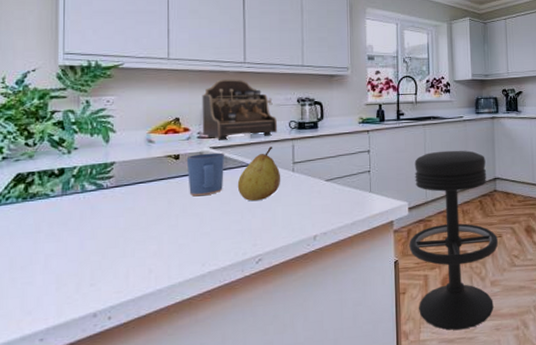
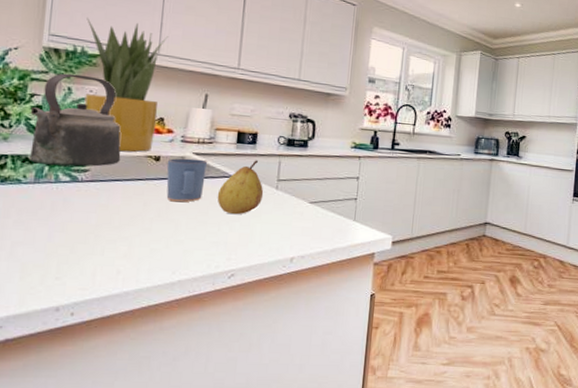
kettle: none [52,87,142,177] -> present [30,73,121,167]
planter: none [98,33,175,155] -> present [84,18,168,152]
spice rack: present [202,79,278,140] -> none [186,83,266,149]
bar stool: present [409,150,499,330] -> none [387,187,481,372]

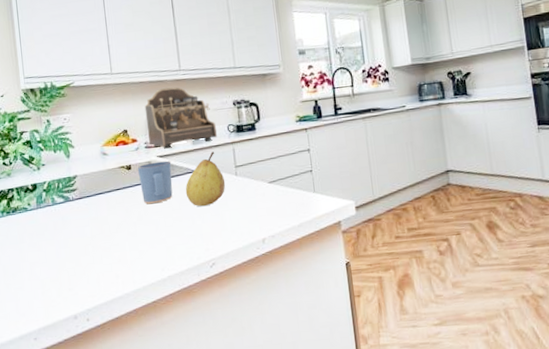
kettle: present [30,73,121,167] -> none [22,106,100,192]
planter: present [84,18,168,152] -> none [50,51,123,168]
spice rack: none [186,83,266,149] -> present [144,87,218,149]

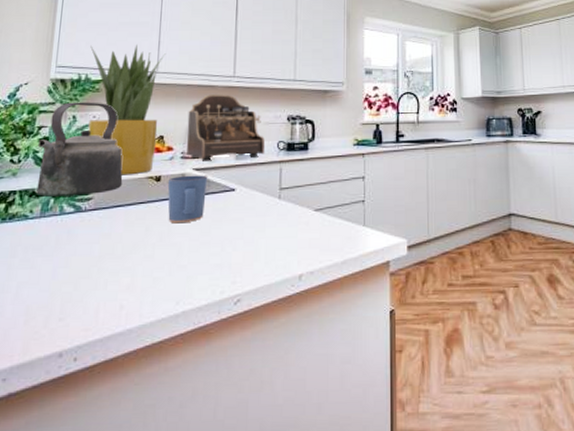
kettle: none [22,106,100,192] -> present [36,102,123,198]
planter: none [50,51,123,168] -> present [88,45,166,175]
fruit: present [185,151,226,207] -> none [219,169,266,232]

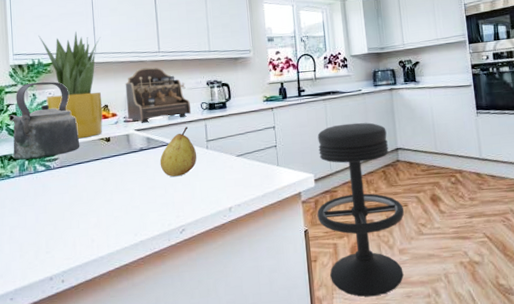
mug: present [167,175,208,224] -> none [116,134,148,174]
fruit: none [219,169,266,232] -> present [159,127,197,177]
bar stool: none [407,179,515,404] -> present [317,122,405,297]

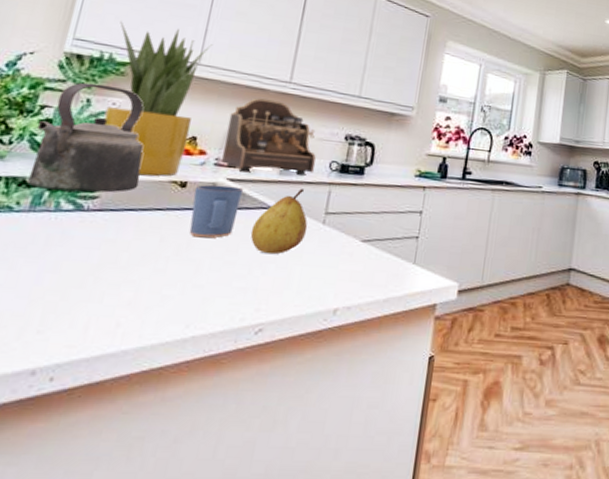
mug: none [116,134,148,174] -> present [189,184,244,238]
bar stool: present [317,122,405,297] -> none [449,225,563,460]

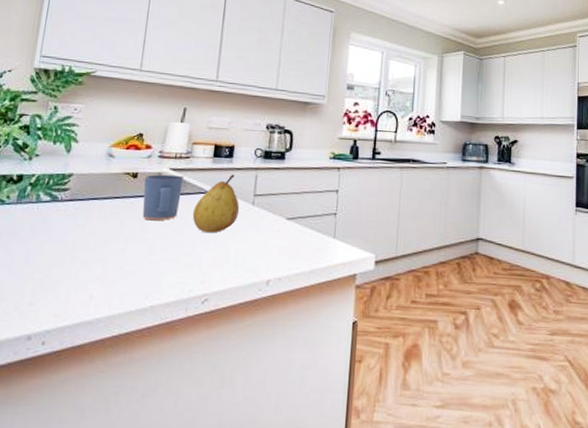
kettle: present [27,82,144,193] -> none [14,92,102,186]
planter: present [104,21,212,176] -> none [68,38,150,169]
spice rack: present [220,98,316,175] -> none [163,96,243,163]

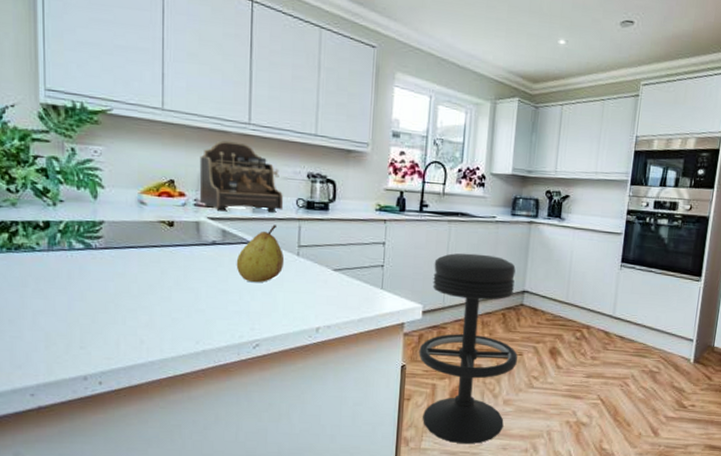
mug: present [142,174,184,221] -> none [181,223,224,270]
spice rack: none [163,96,243,163] -> present [199,140,284,213]
bar stool: none [371,199,476,416] -> present [419,253,518,444]

